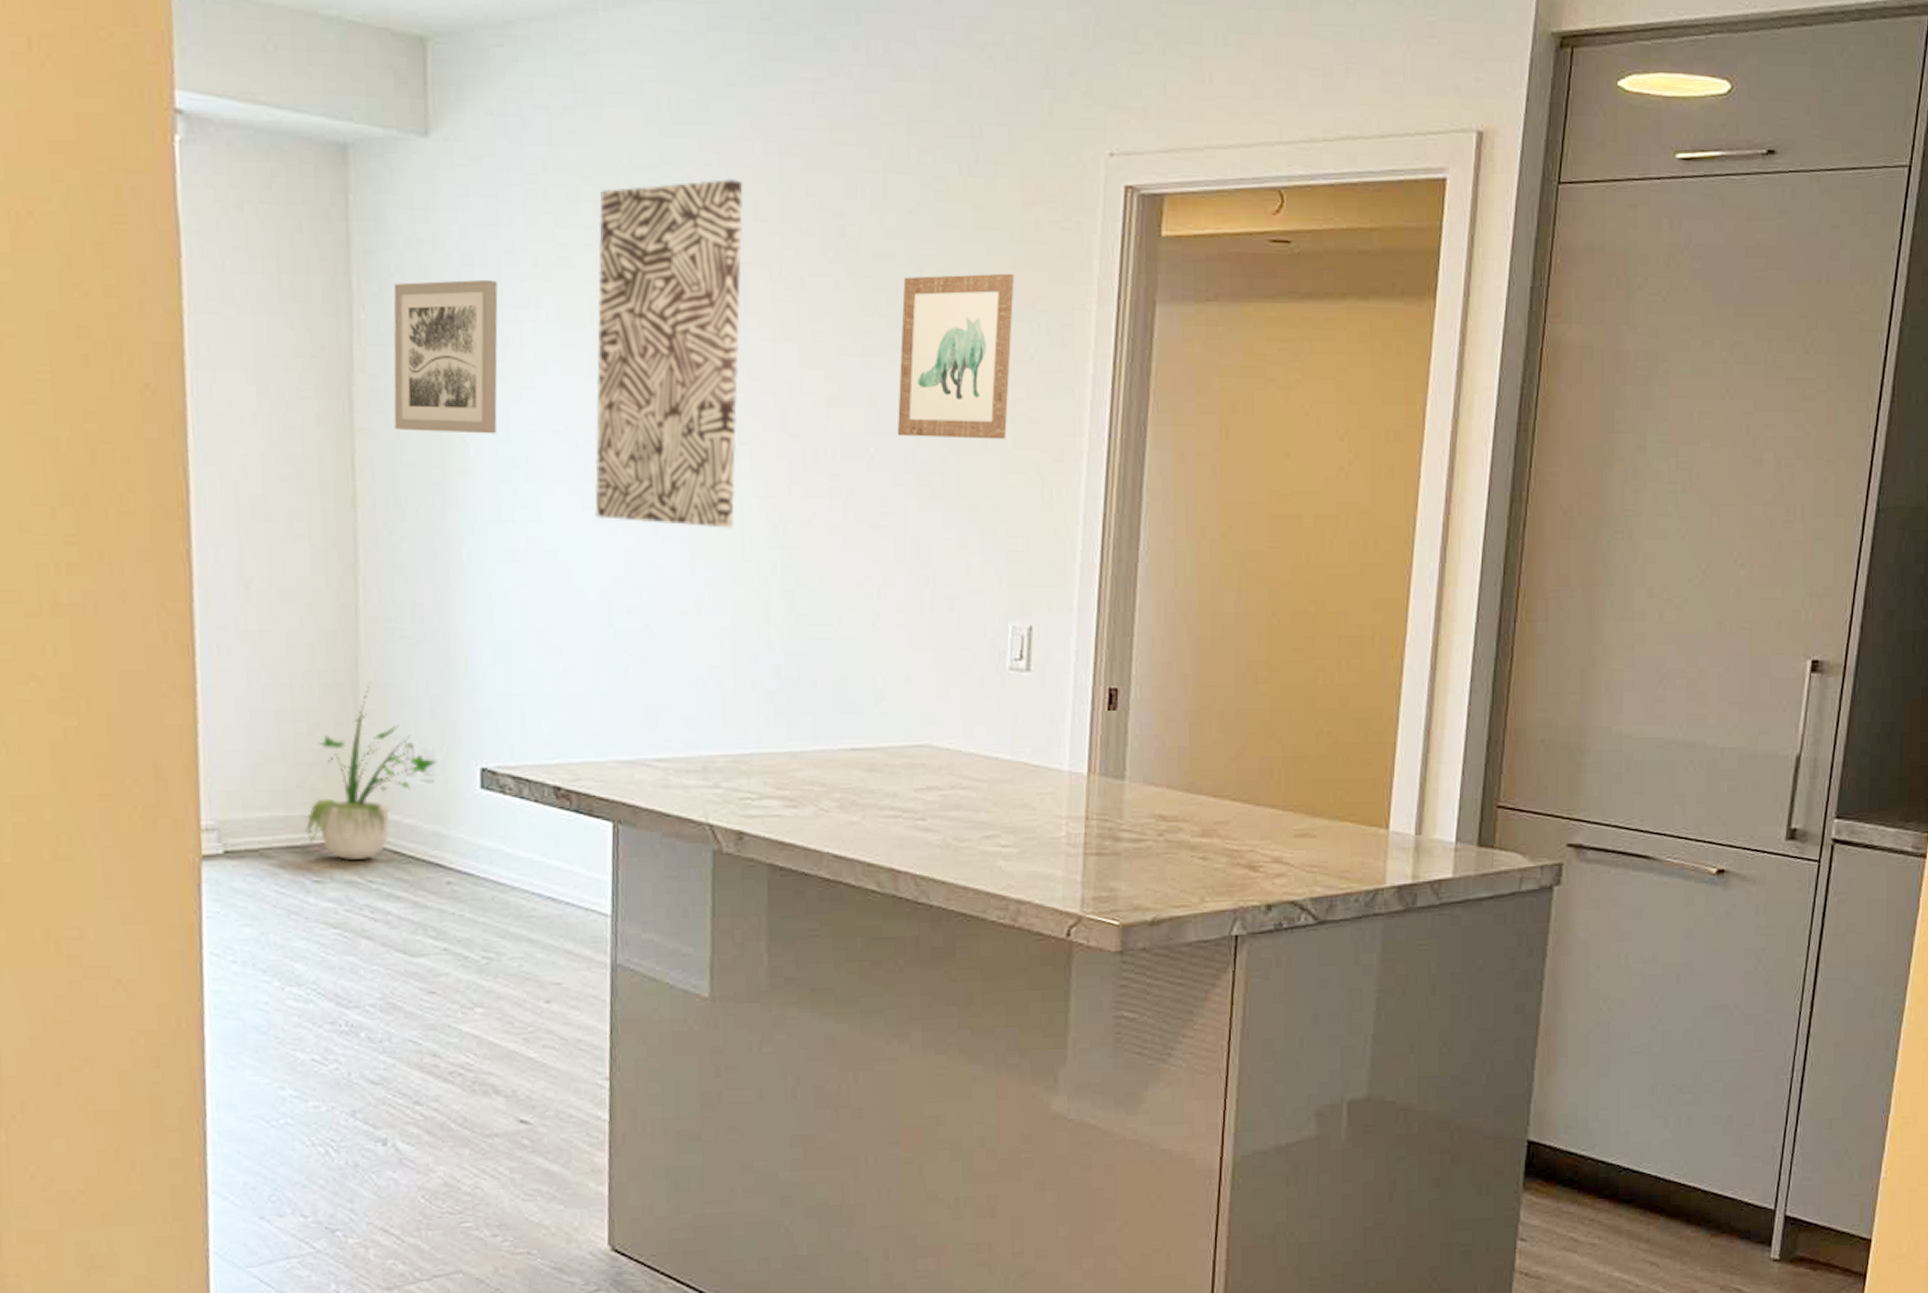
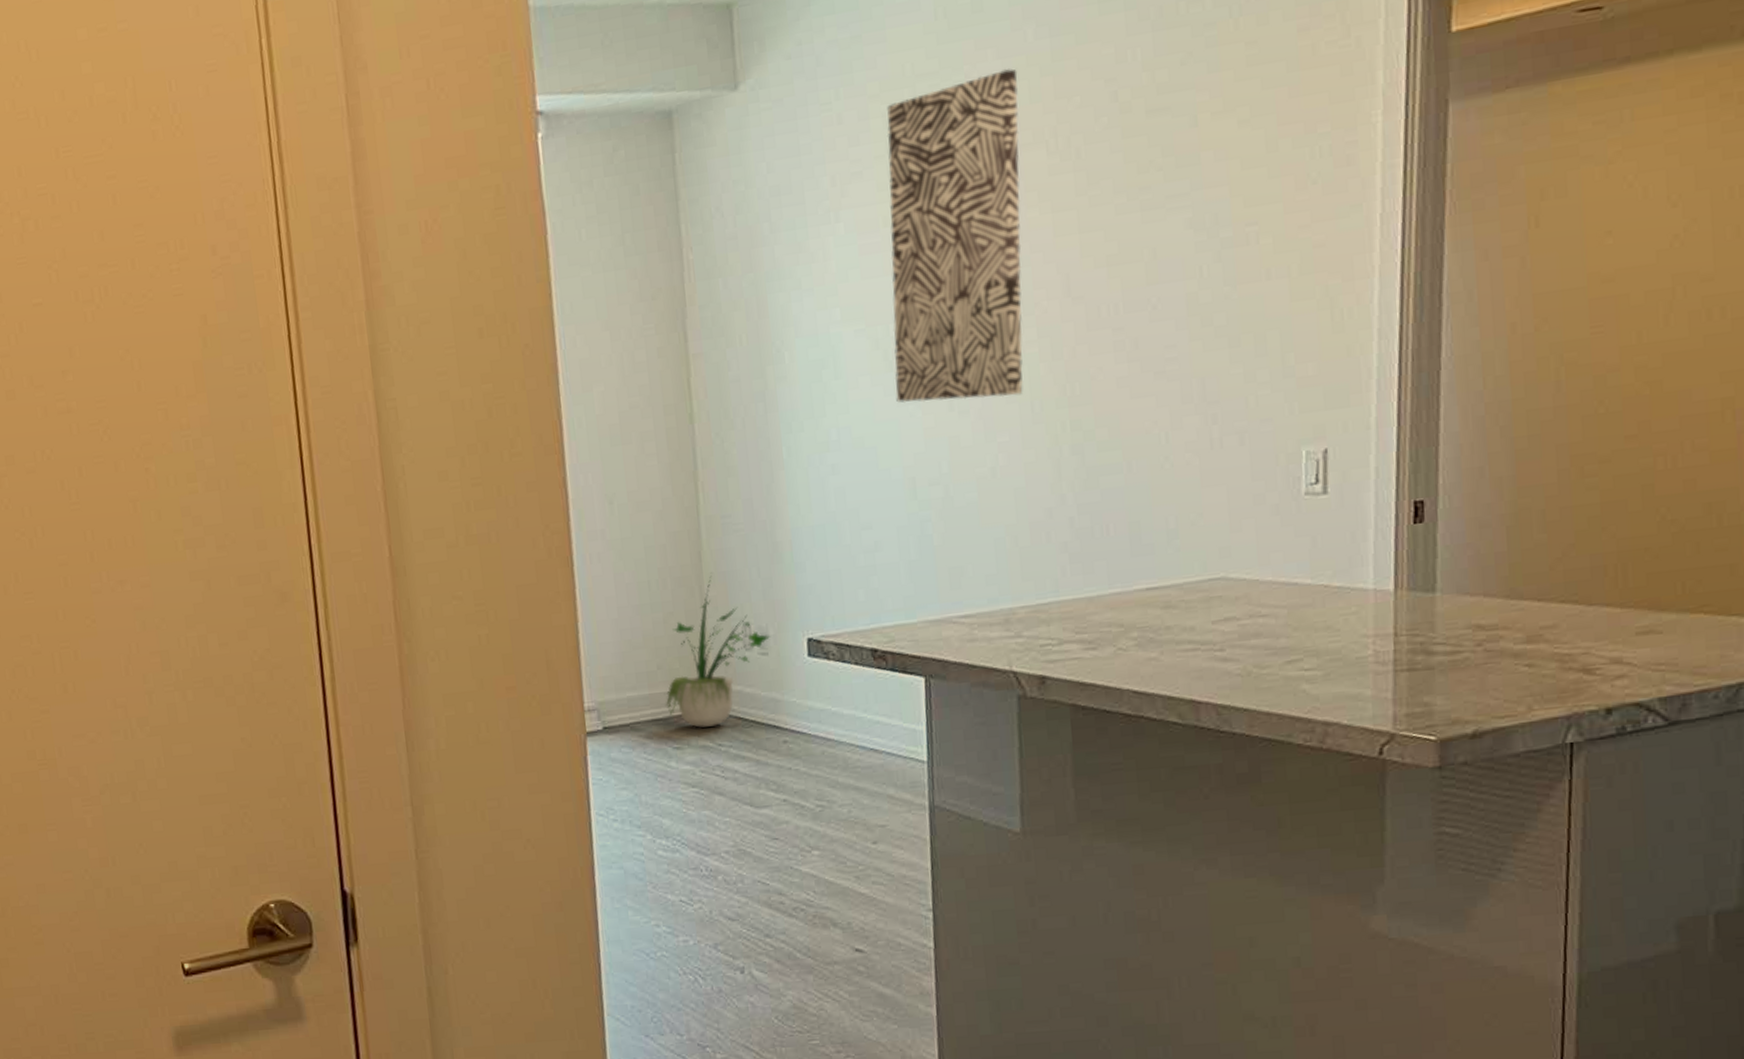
wall art: present [393,279,498,434] -> none [715,204,807,351]
wall art: present [897,273,1014,440] -> none [1177,102,1293,283]

